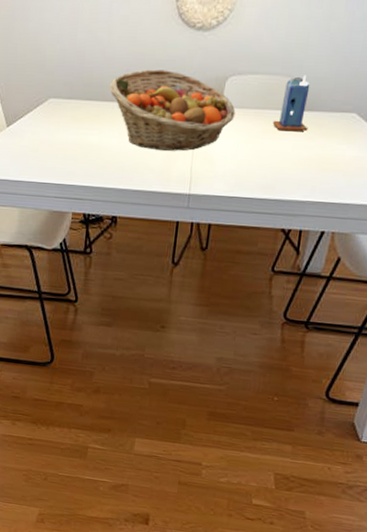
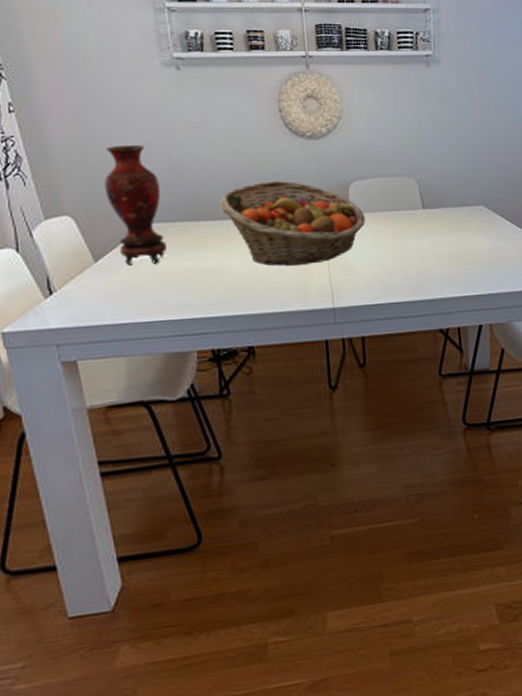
vase: none [21,25,64,134] -> present [104,144,168,266]
candle: present [272,75,310,132] -> none [405,174,442,230]

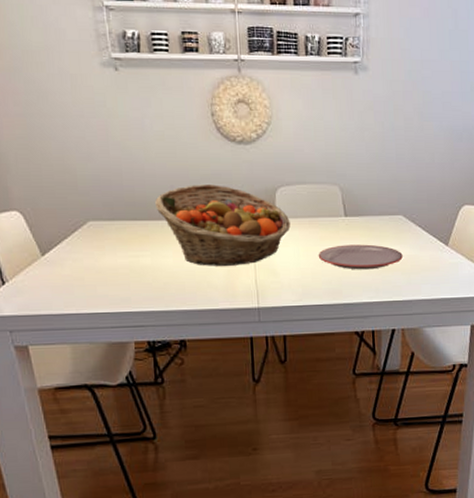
vase: present [104,144,168,266] -> none [48,144,108,260]
plate: none [396,236,486,264] -> present [318,244,403,270]

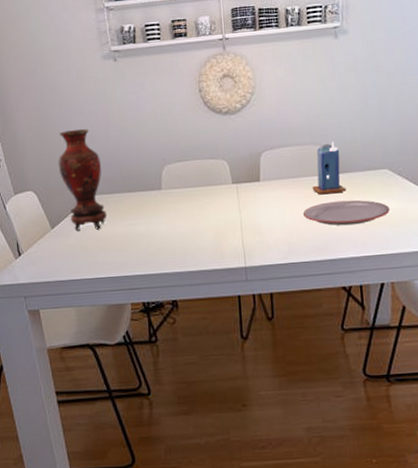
vase: none [48,144,108,260] -> present [58,129,108,231]
fruit basket: present [155,185,291,266] -> none [149,154,275,230]
candle: none [328,182,362,237] -> present [312,141,347,195]

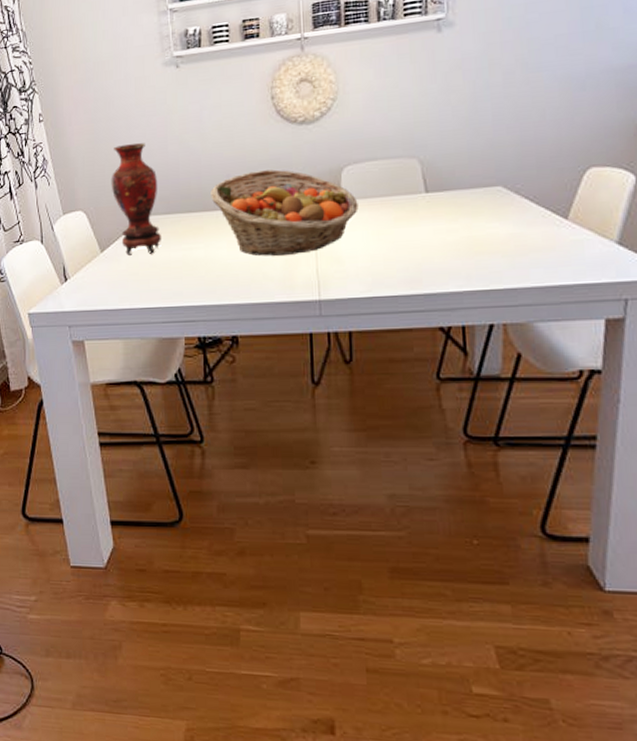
fruit basket: none [149,154,275,230] -> present [211,169,358,256]
plate: present [302,200,390,226] -> none [391,223,503,254]
candle: present [312,141,347,195] -> none [404,153,448,217]

